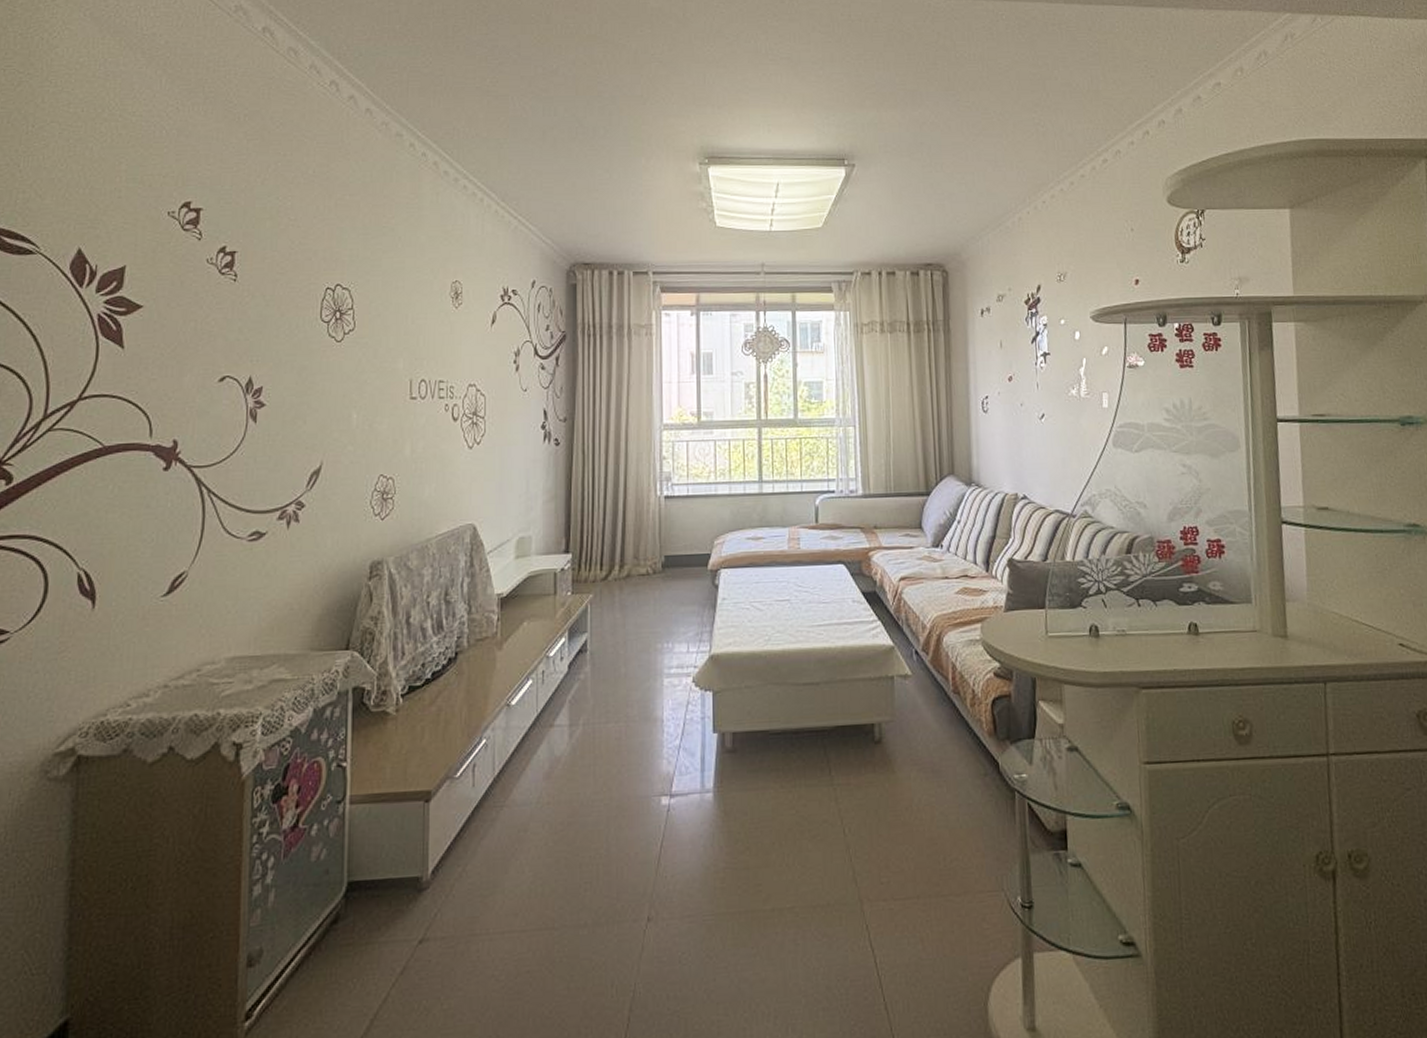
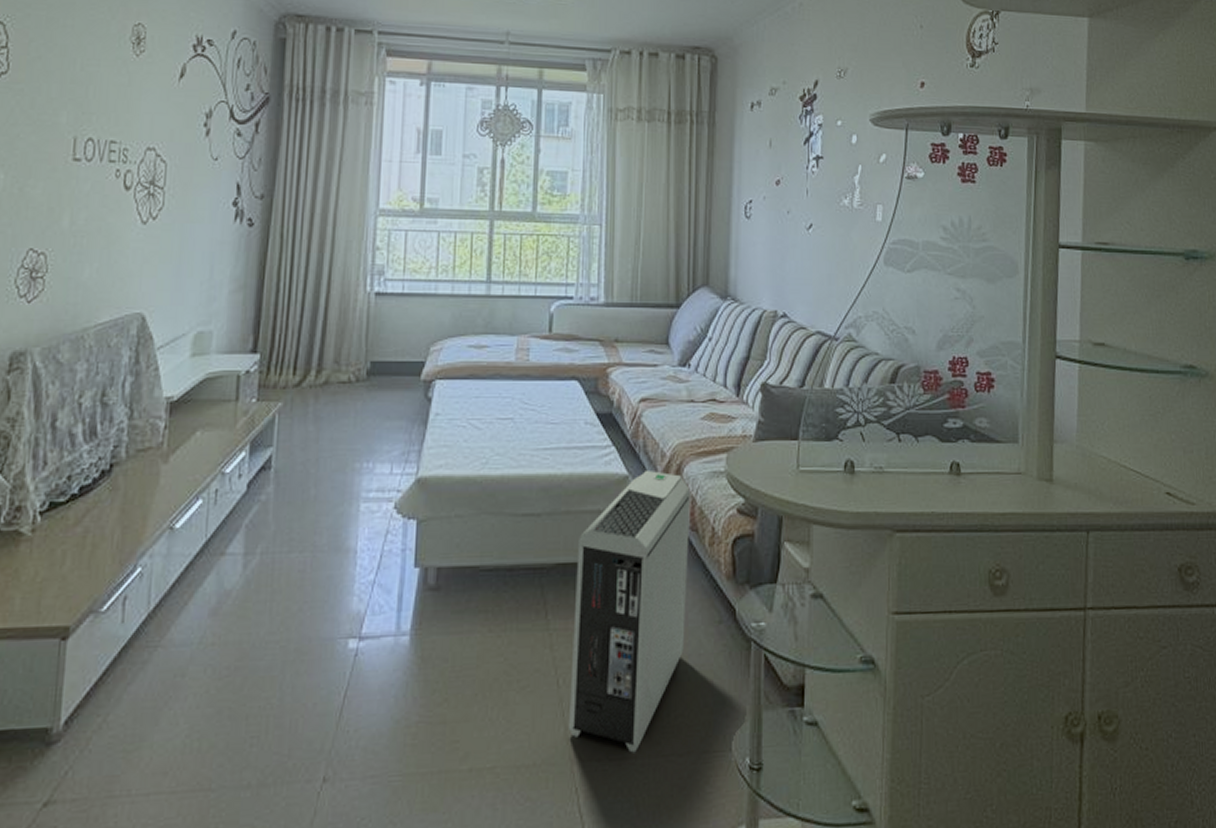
air purifier: none [853,640,955,894] -> present [567,469,690,753]

